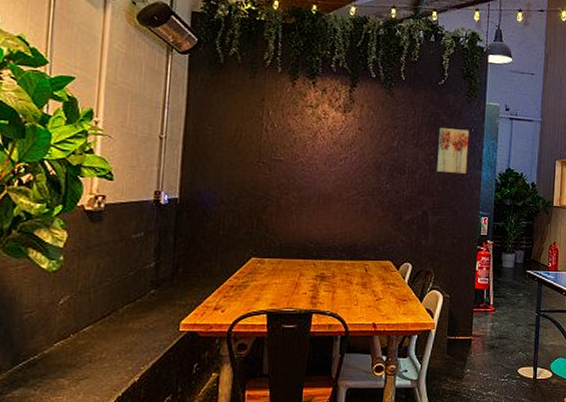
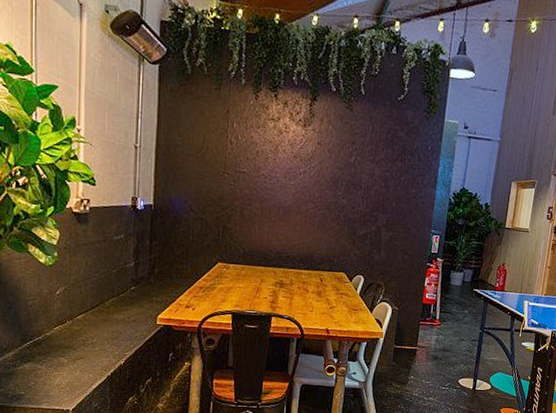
wall art: present [437,128,470,174] -> none [392,144,427,192]

